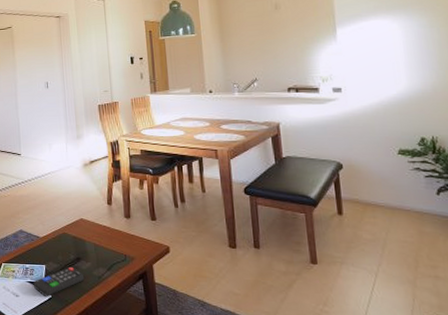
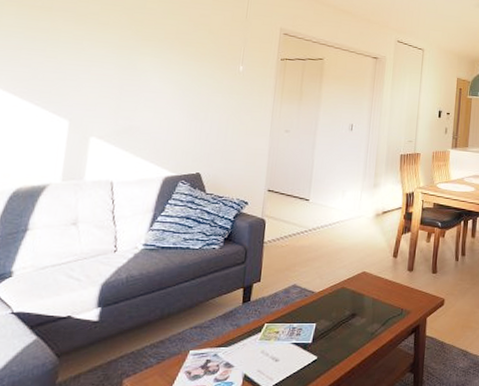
remote control: present [34,266,84,296] -> none [299,323,356,358]

